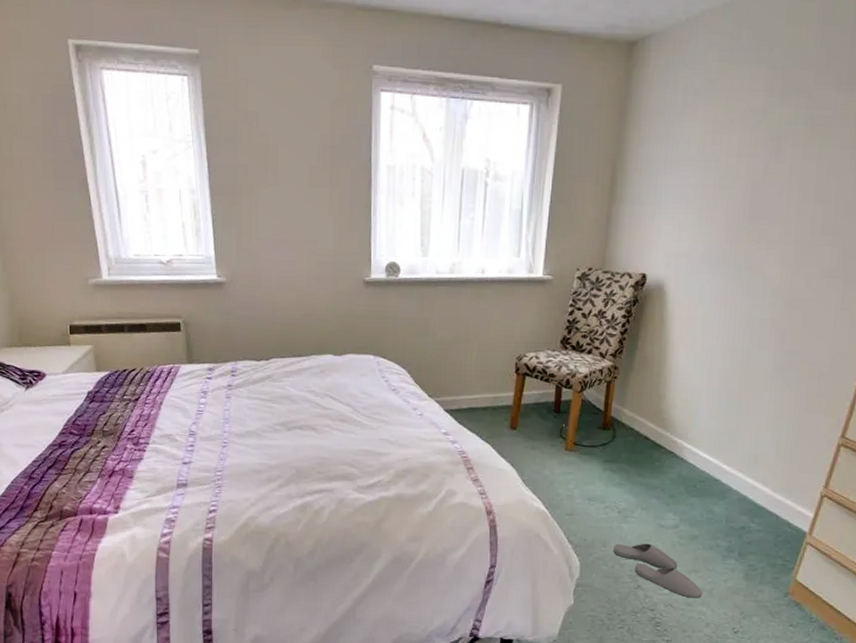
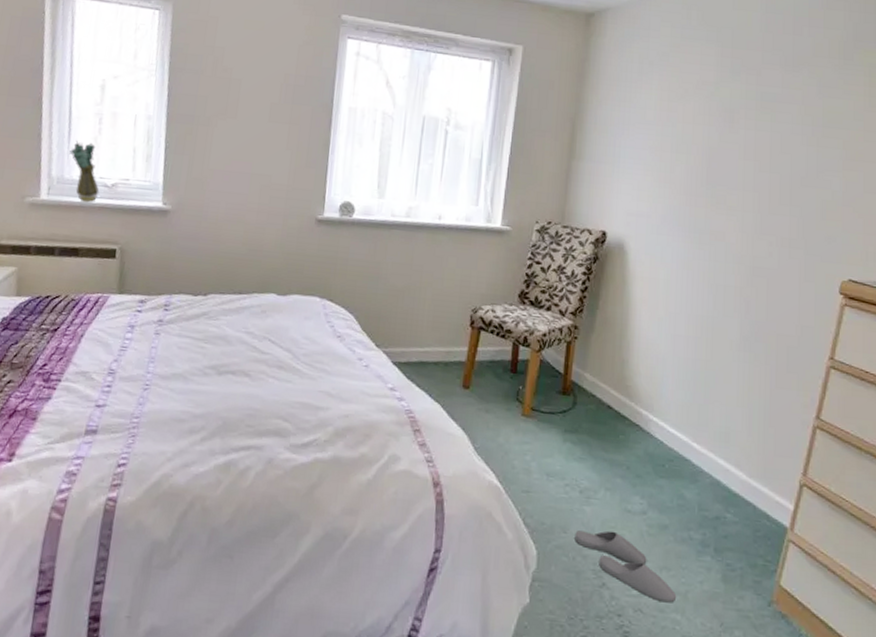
vase: none [122,220,156,280] -> present [69,141,100,203]

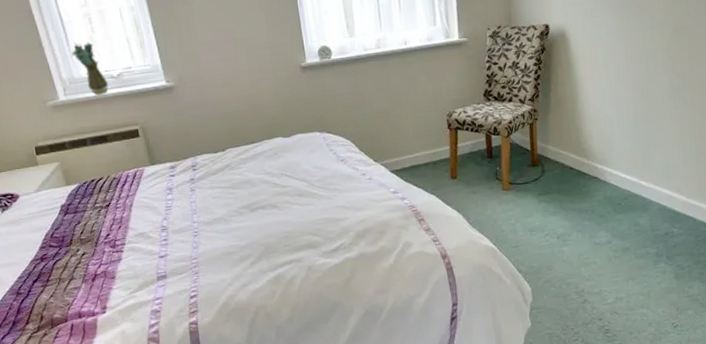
slippers: present [575,530,677,603] -> none [558,261,642,303]

